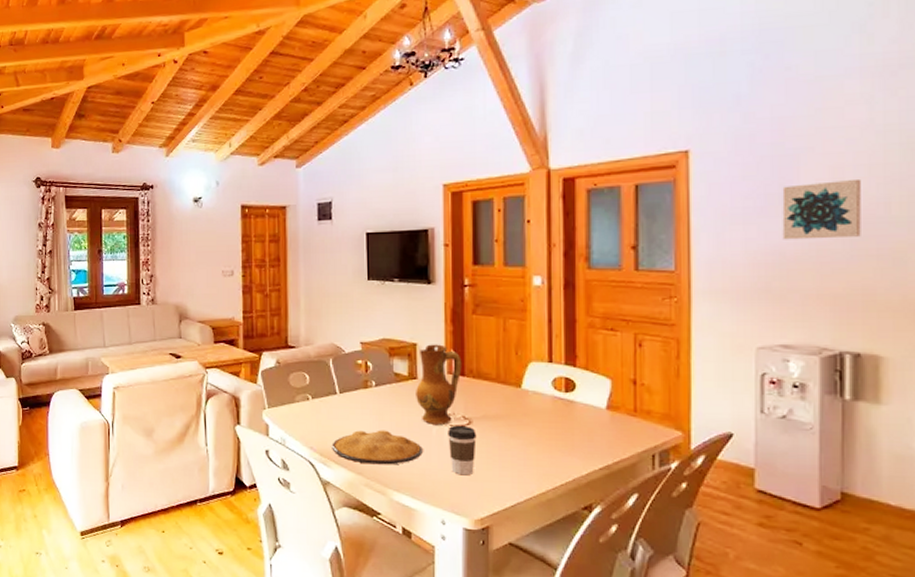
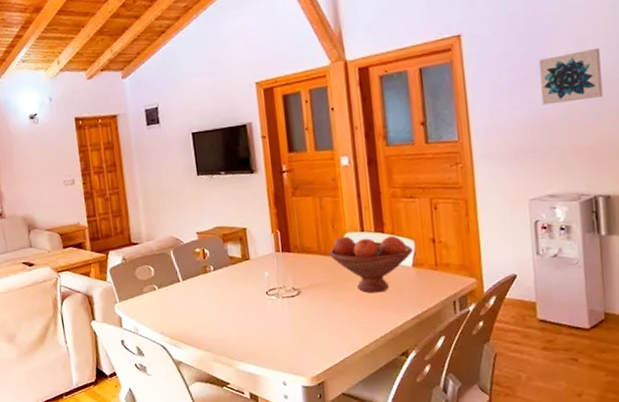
plate: present [332,430,423,465] -> none [180,308,261,341]
ceramic jug: present [416,344,462,425] -> none [249,226,288,299]
coffee cup: present [448,425,477,476] -> none [281,295,307,340]
fruit bowl: none [508,365,608,434] -> present [329,235,413,293]

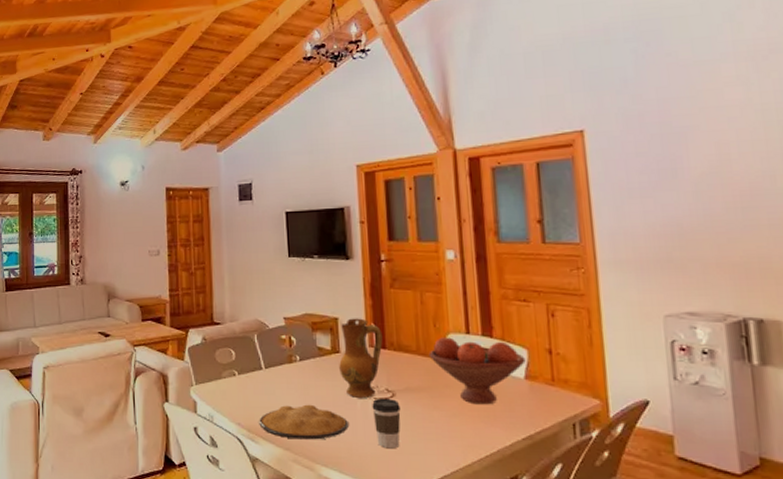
plate: none [180,308,261,341] -> present [259,404,349,440]
ceramic jug: none [249,226,288,299] -> present [339,318,383,398]
coffee cup: none [281,295,307,340] -> present [372,398,401,449]
wall art: present [538,47,603,106] -> none [673,153,751,212]

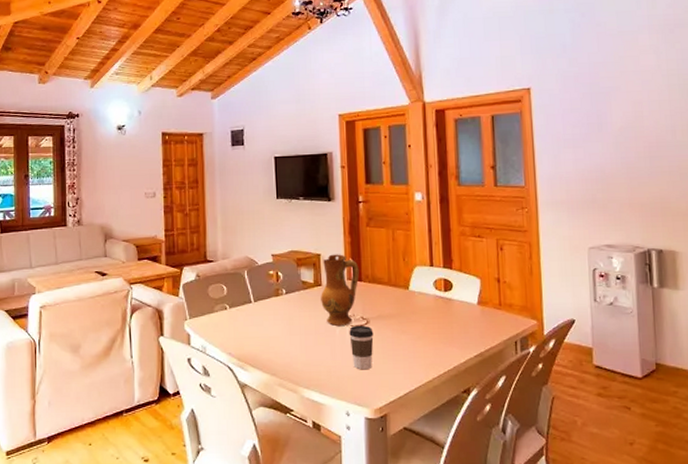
plate: present [259,404,349,440] -> none [248,333,328,366]
fruit bowl: present [428,337,526,405] -> none [398,269,478,328]

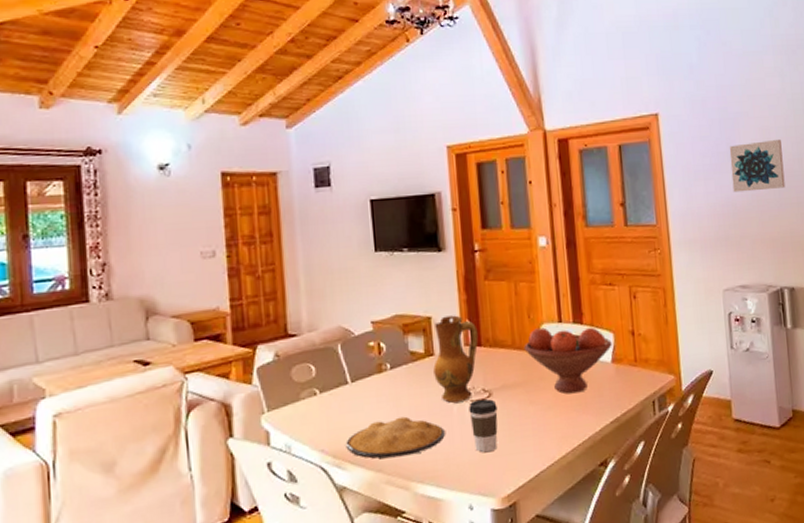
plate: none [248,333,328,366] -> present [346,416,445,459]
fruit bowl: none [398,269,478,328] -> present [524,327,612,394]
wall art: none [599,111,657,160] -> present [729,139,785,193]

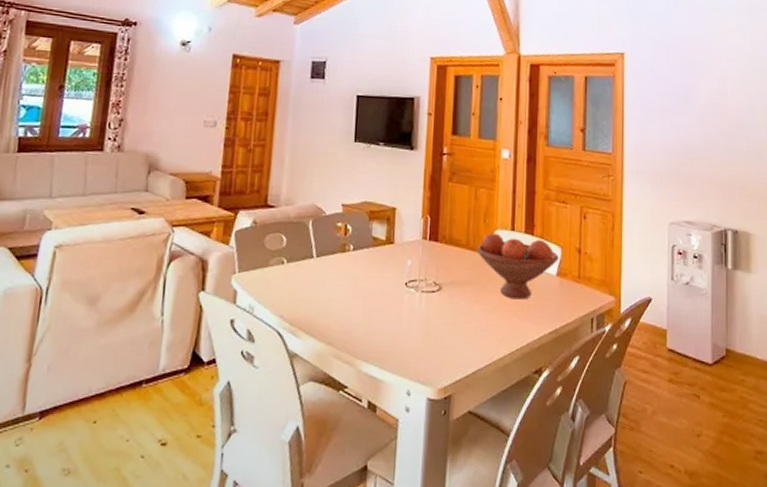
plate: present [346,416,445,459] -> none [303,296,394,334]
ceramic jug: present [433,315,479,403] -> none [391,209,437,291]
coffee cup: present [469,398,498,453] -> none [419,291,445,343]
wall art: present [729,139,785,193] -> none [687,90,737,136]

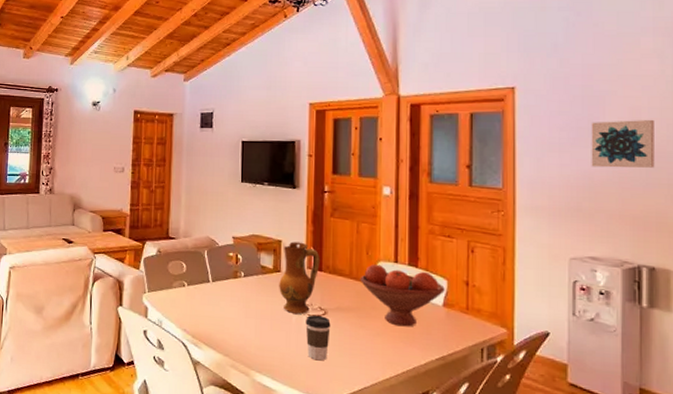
ceramic jug: none [391,209,437,291] -> present [279,241,320,314]
coffee cup: none [419,291,445,343] -> present [305,315,331,361]
wall art: none [687,90,737,136] -> present [591,119,655,168]

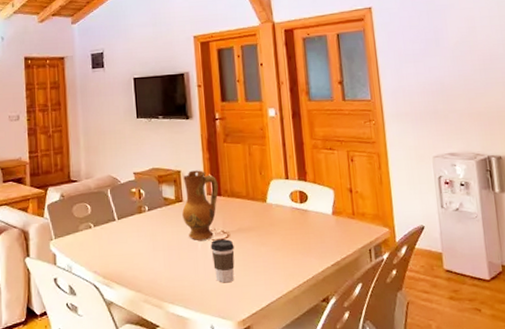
fruit bowl: present [360,264,445,327] -> none [256,183,332,239]
wall art: present [591,119,655,168] -> none [436,27,491,73]

